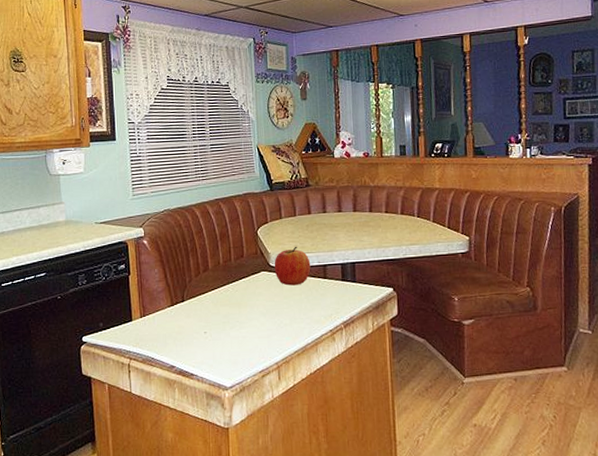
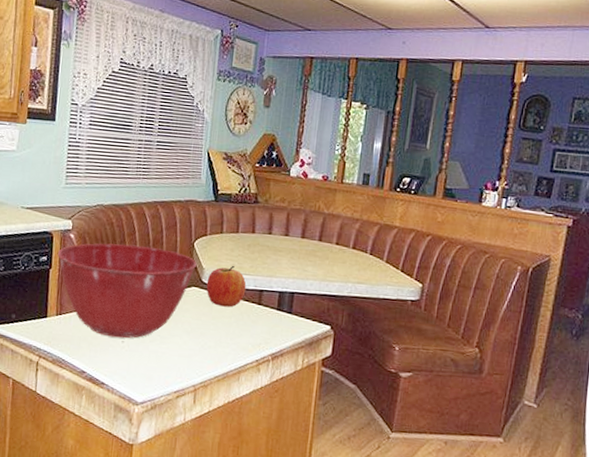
mixing bowl: none [133,241,263,330] -> present [57,243,197,338]

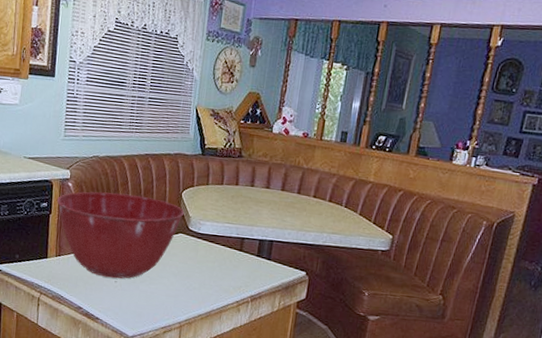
apple: present [206,265,247,307] -> none [192,214,229,253]

